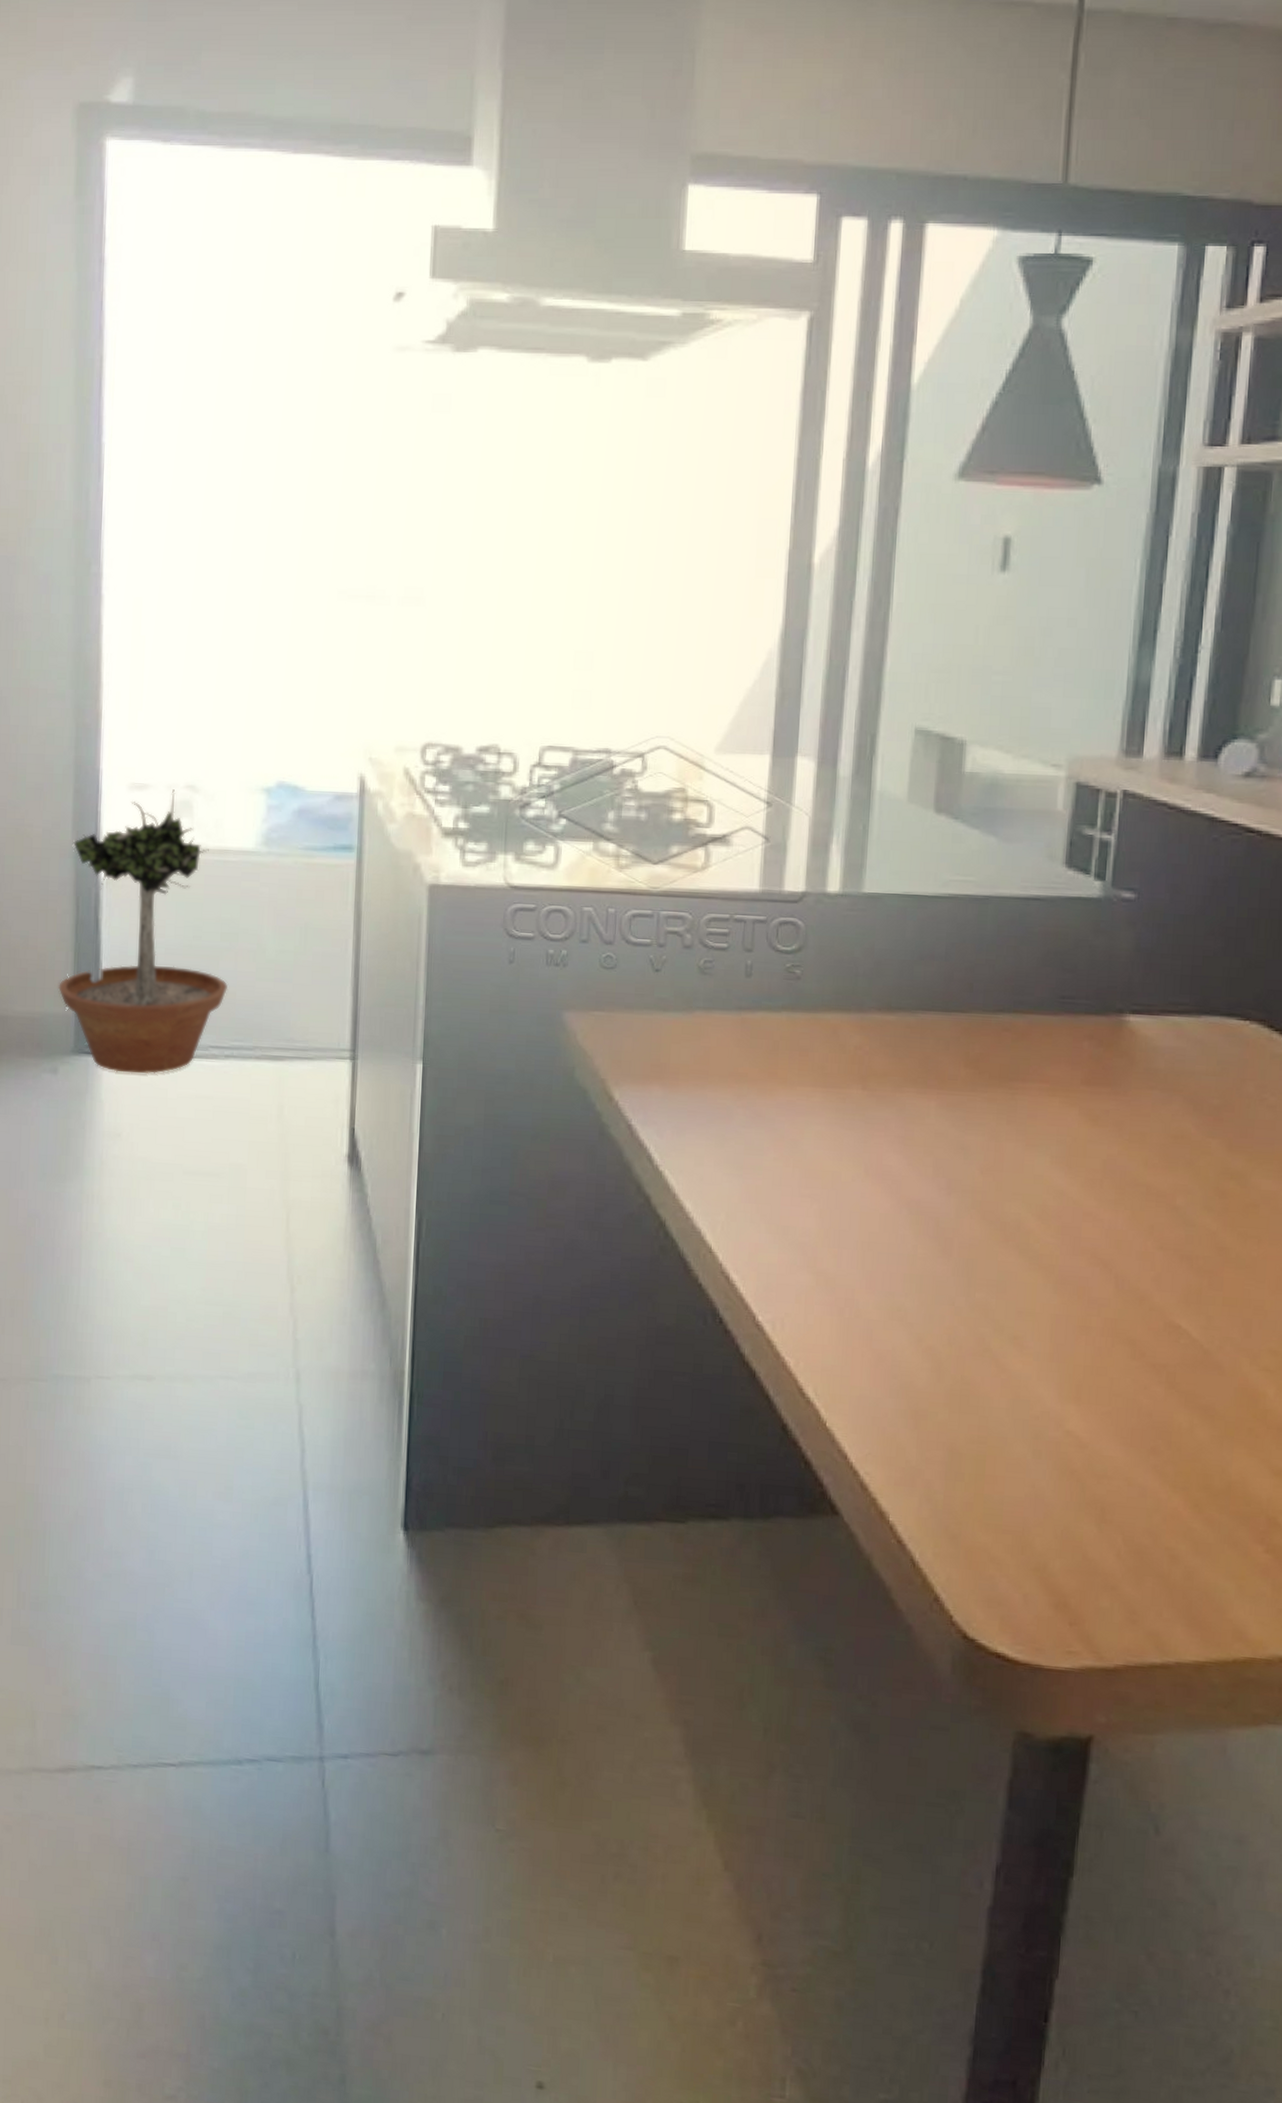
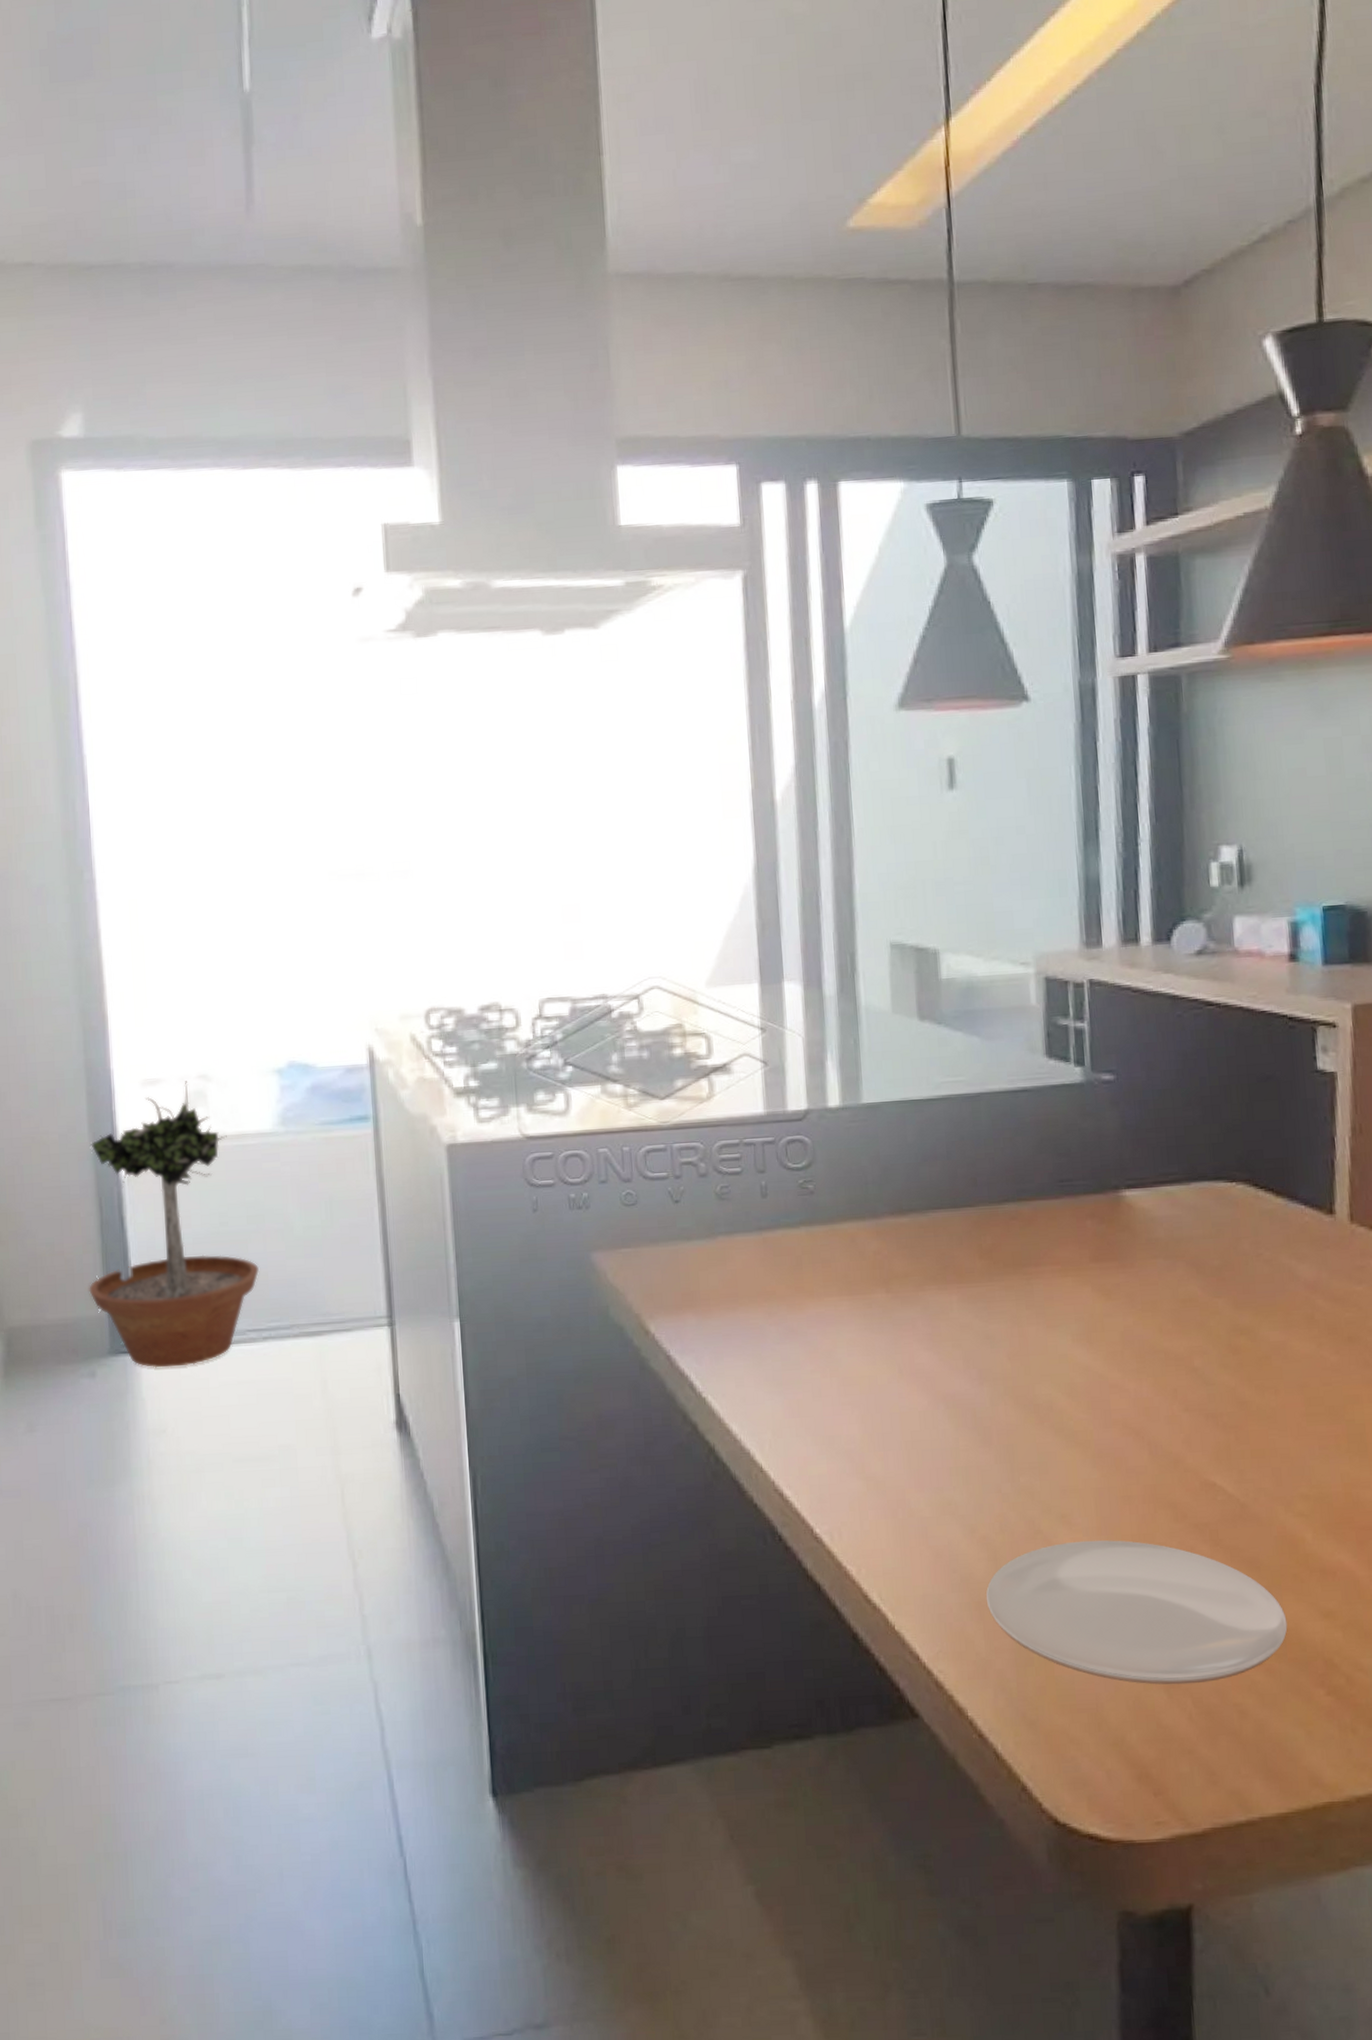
plate: none [923,1364,1235,1523] -> present [985,1540,1288,1685]

